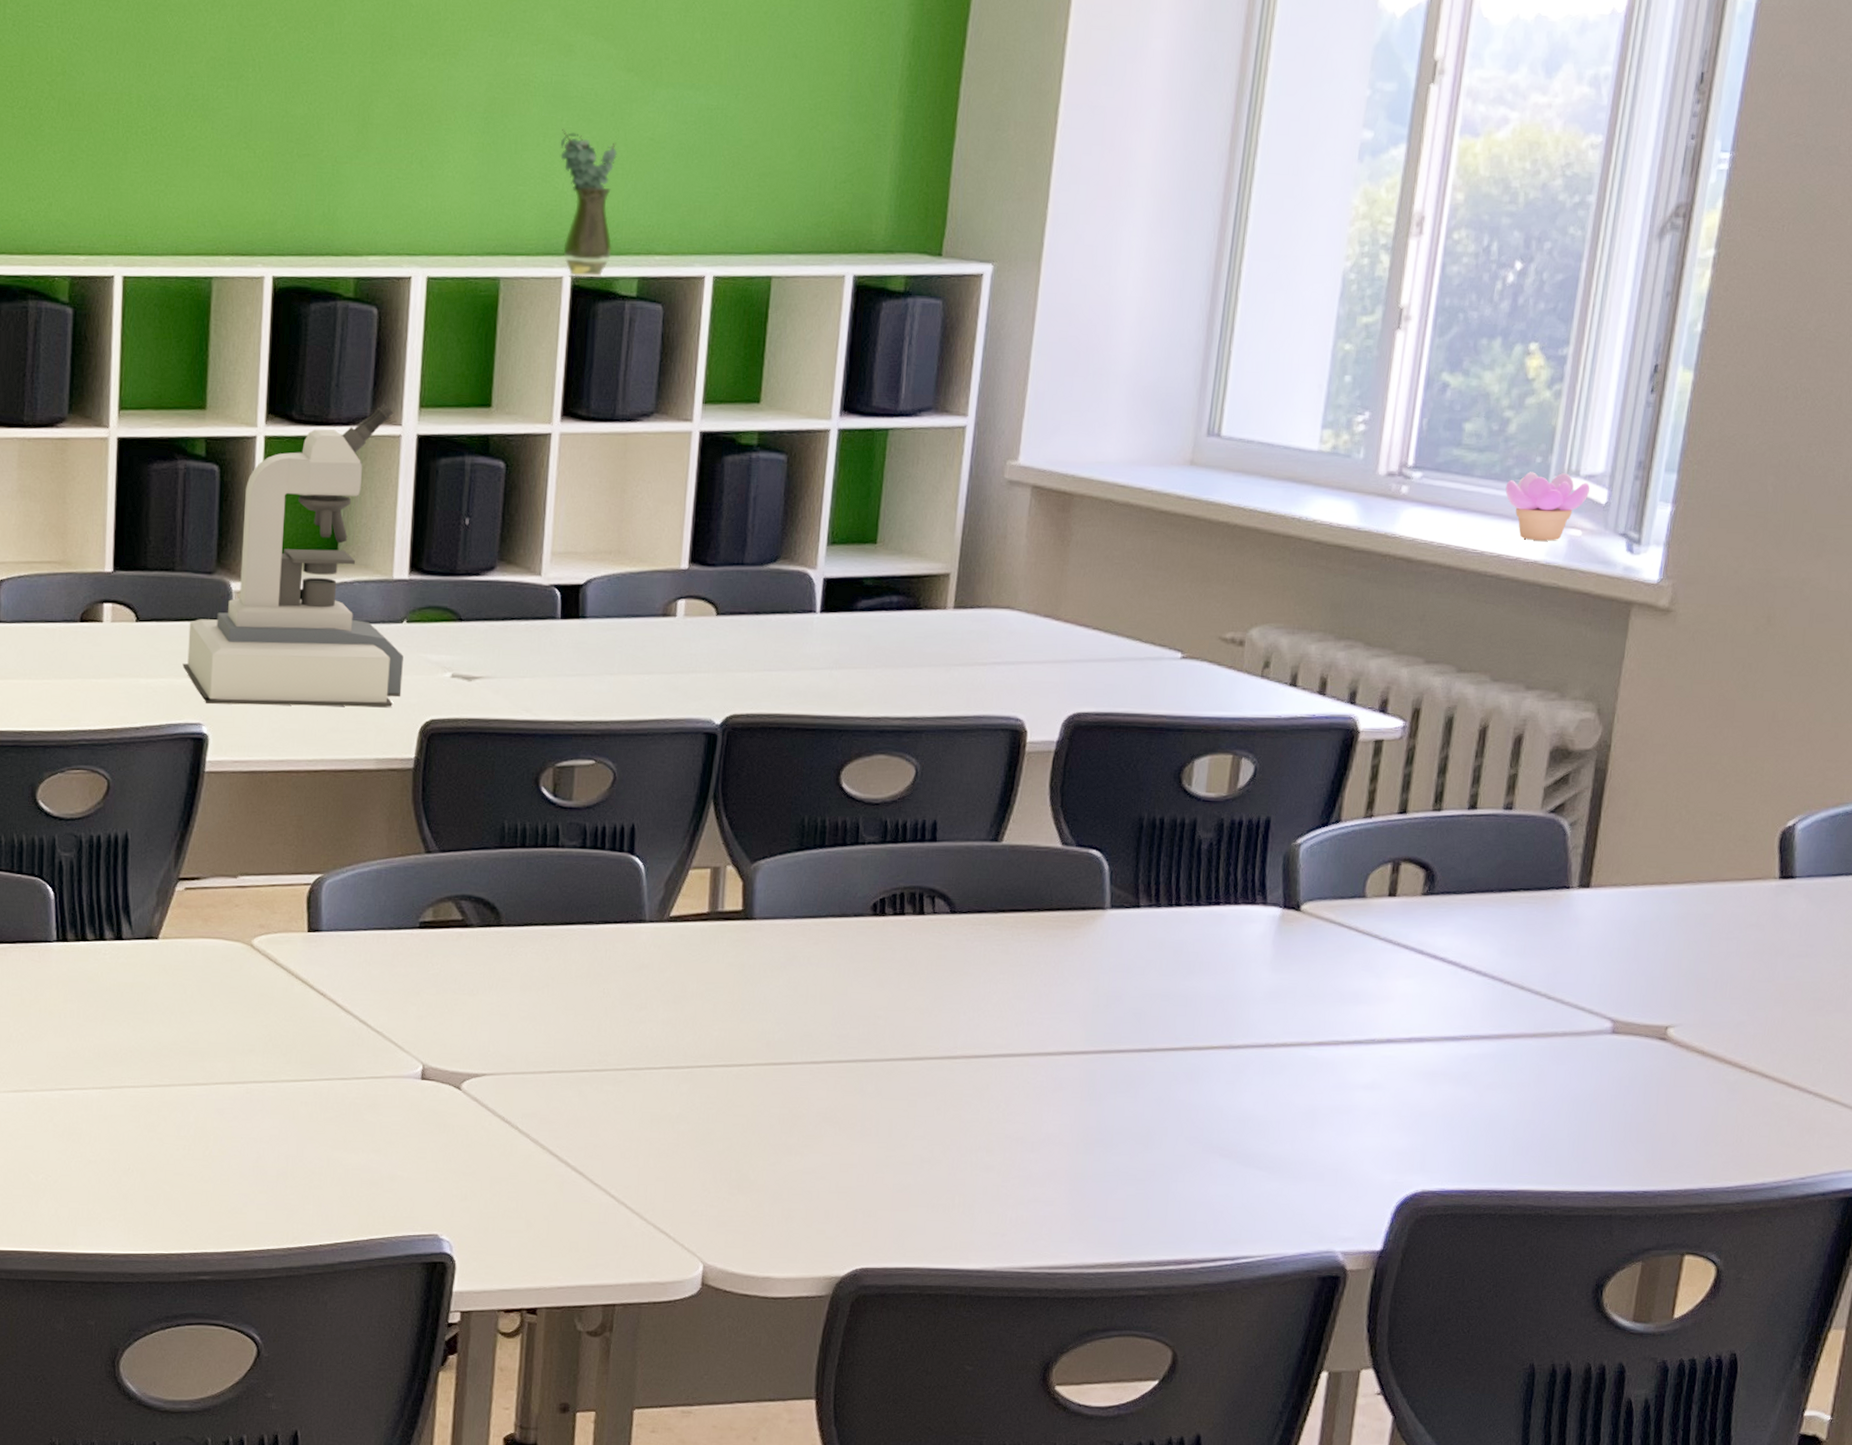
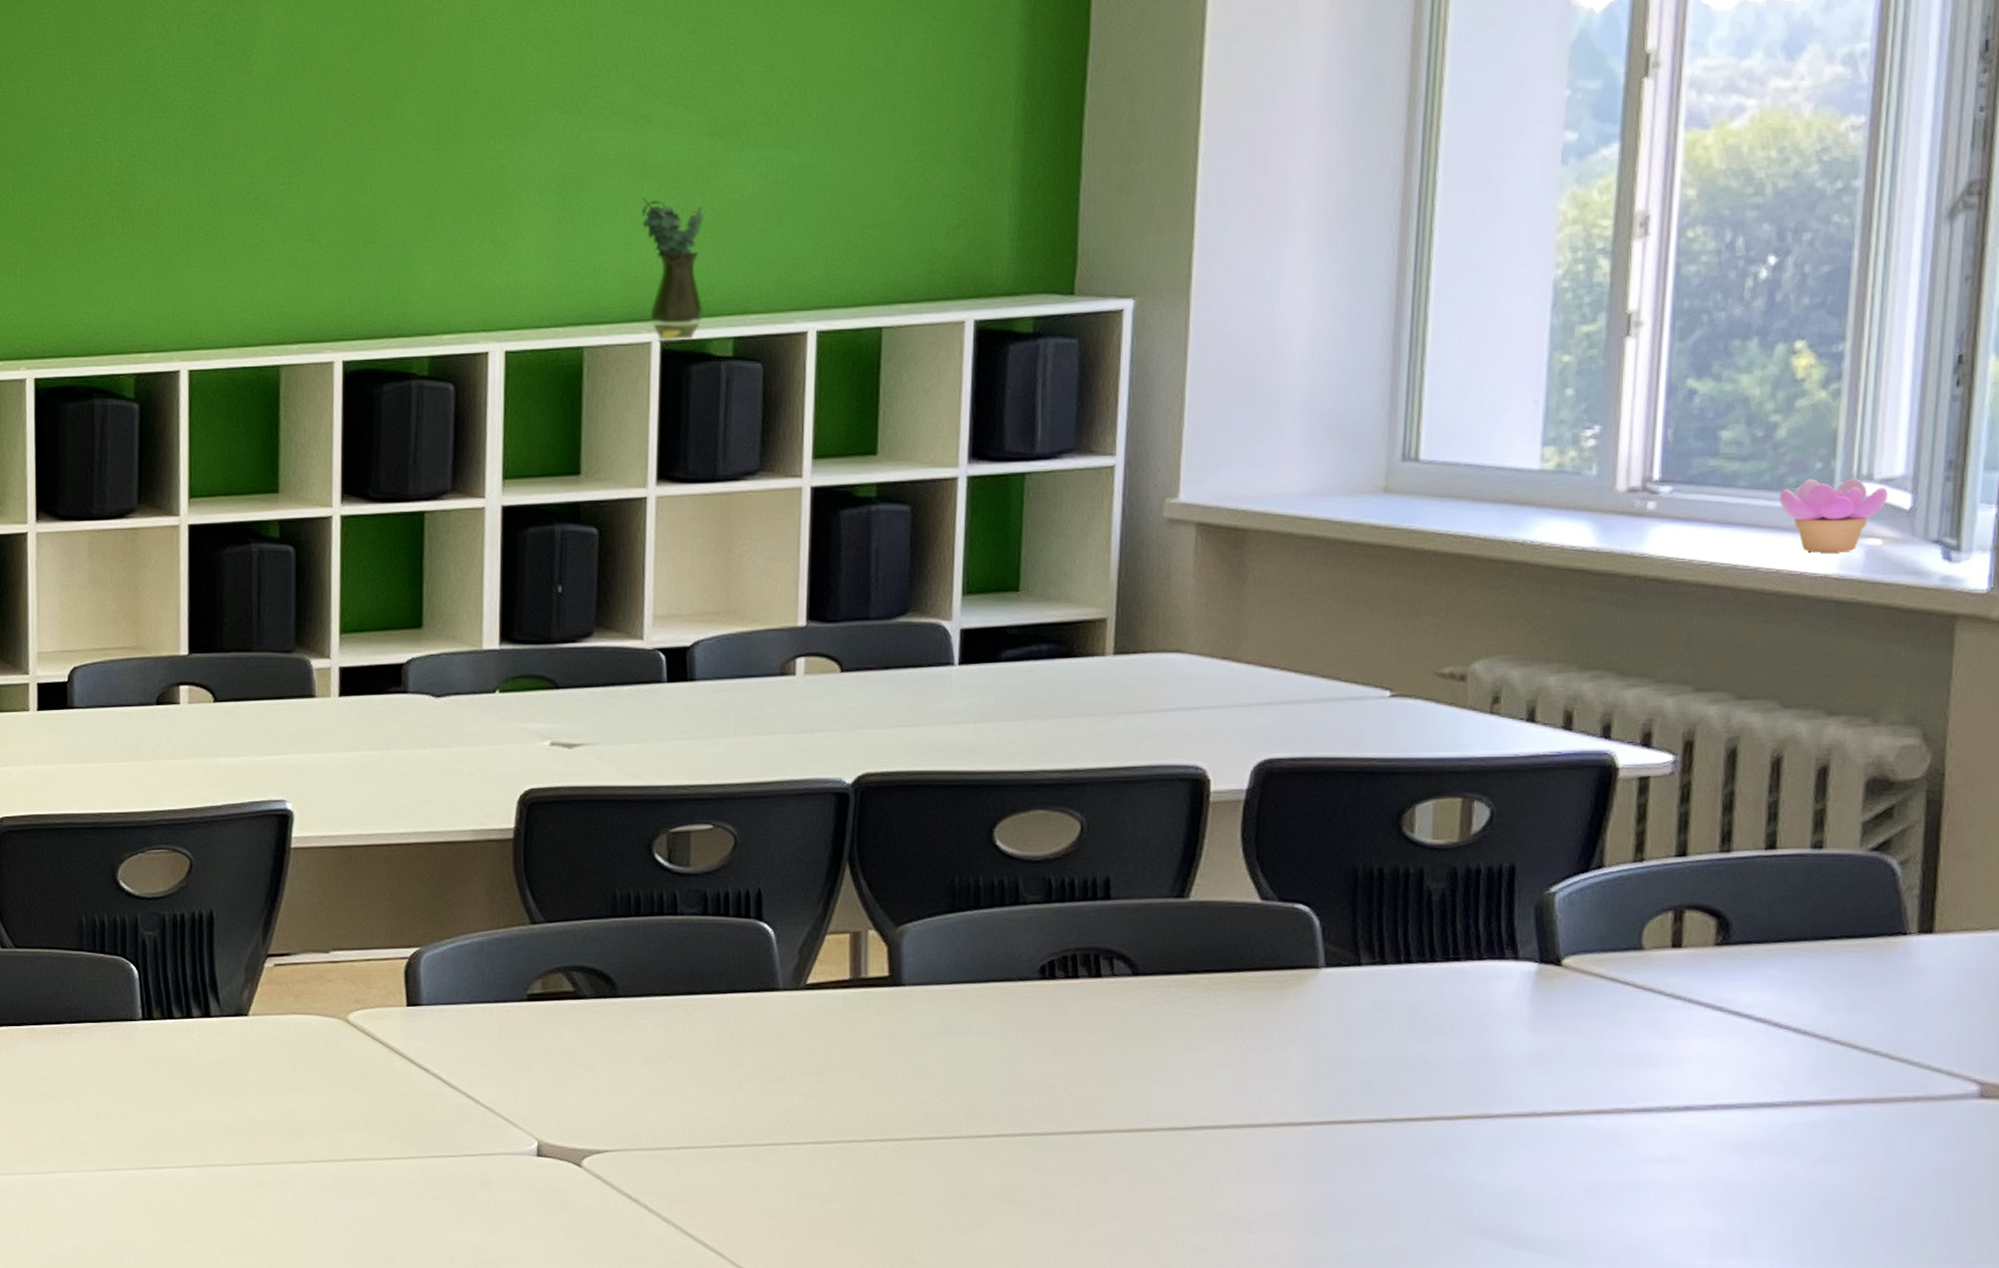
microscope: present [182,404,403,707] -> none [263,477,497,780]

